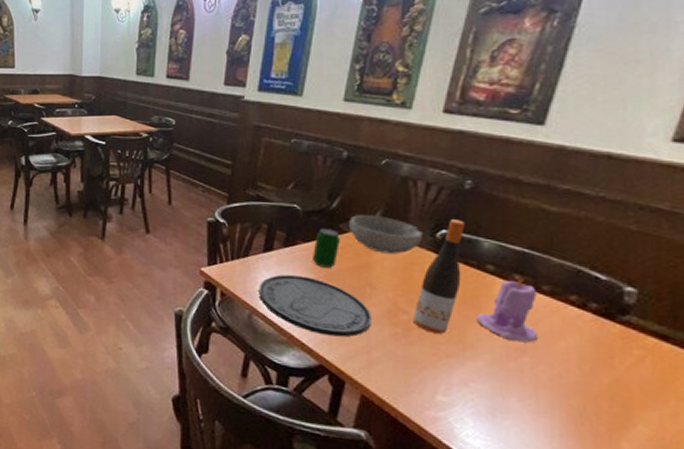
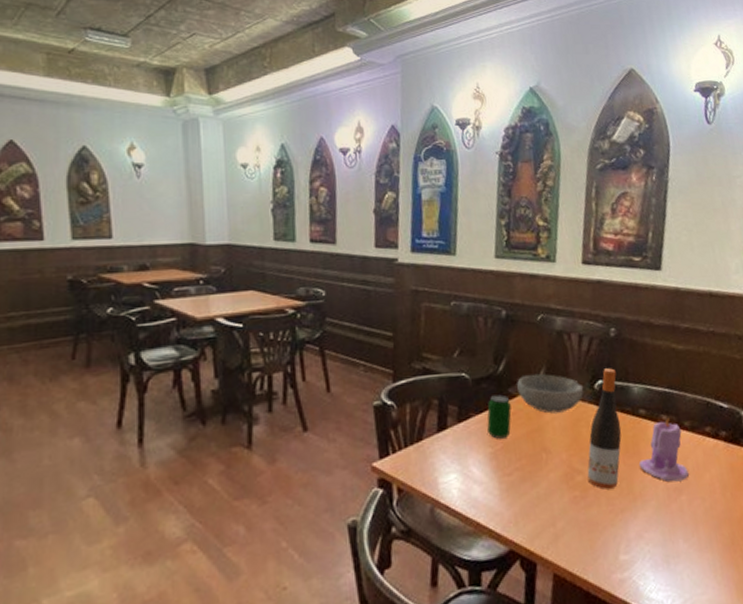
plate: present [258,274,371,337] -> none [437,452,552,515]

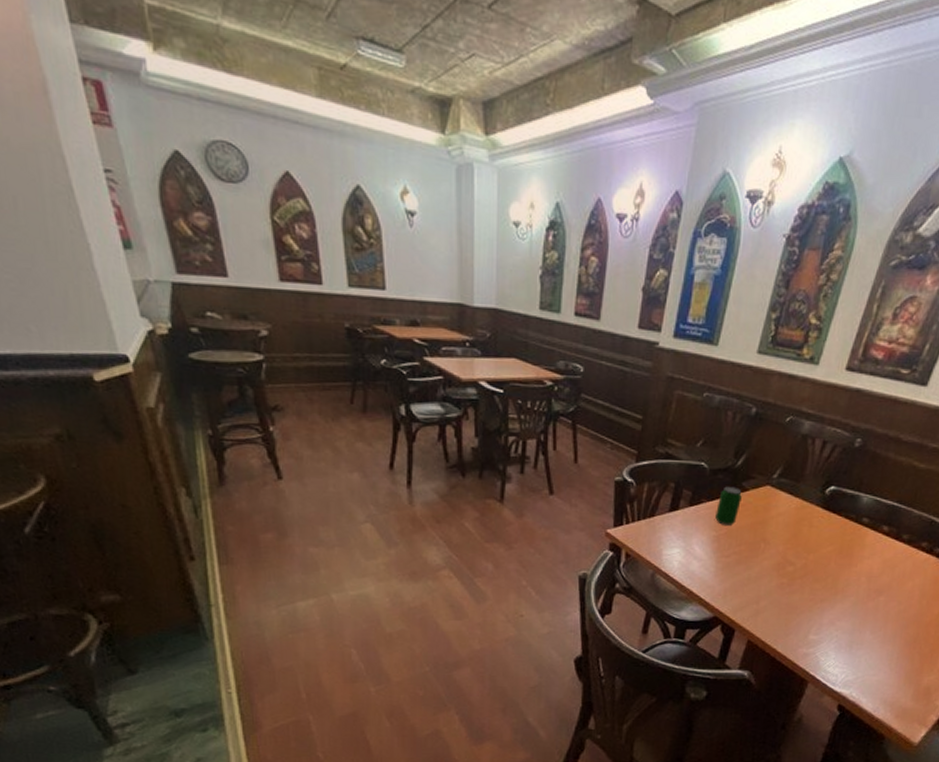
bowl: present [517,373,584,414] -> none [751,471,815,510]
wine bottle: present [587,368,622,489] -> none [797,476,851,581]
candle: present [638,417,689,482] -> none [848,528,898,585]

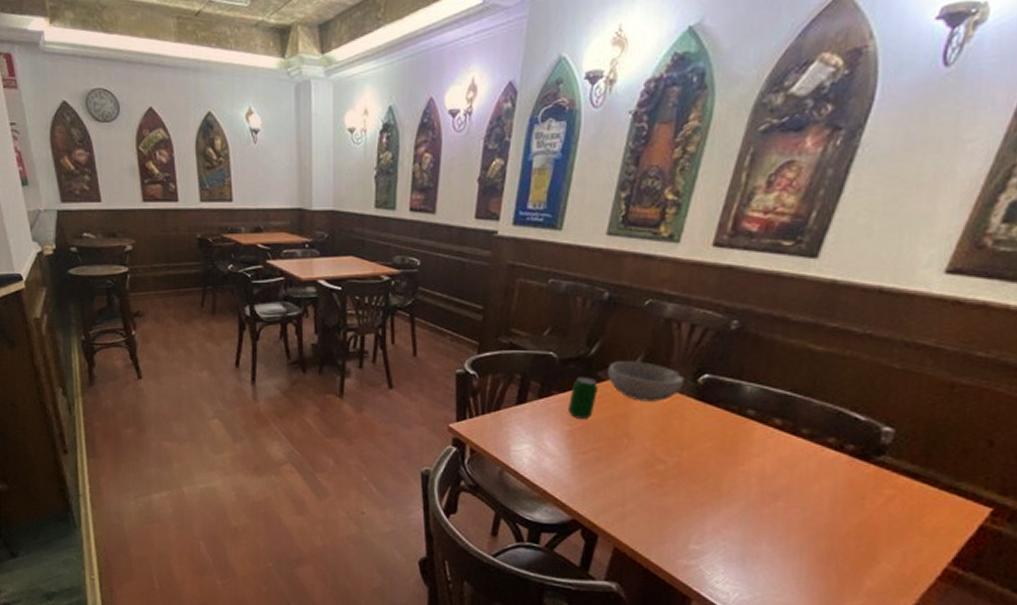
bowl: none [751,471,815,510] -> present [608,360,685,402]

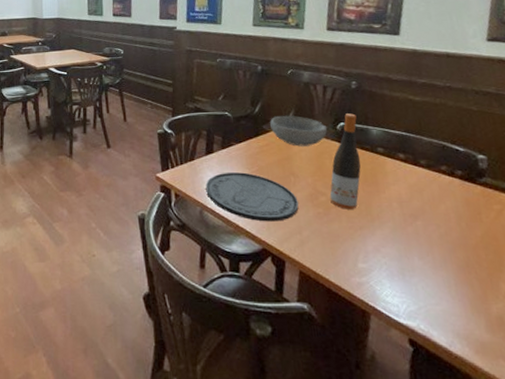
plate: none [510,428,628,490] -> present [205,172,299,222]
beverage can: present [568,376,598,419] -> none [245,130,265,163]
wine bottle: none [670,363,728,482] -> present [329,113,361,209]

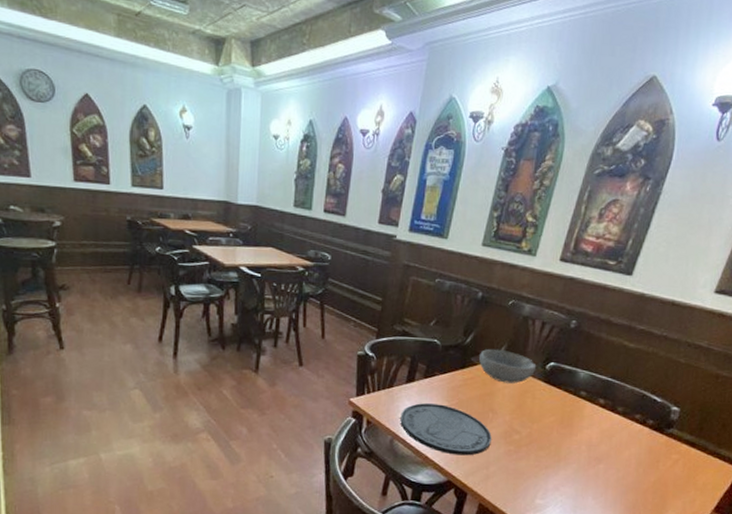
wine bottle: present [329,113,361,209] -> none [523,353,568,449]

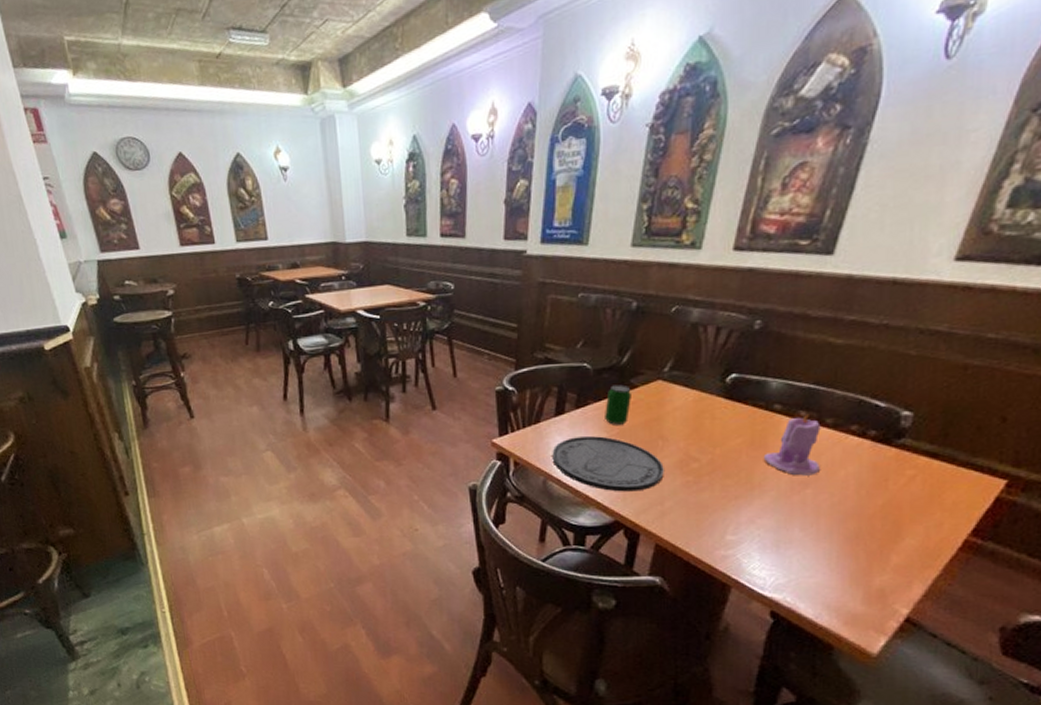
beverage can: none [447,361,471,396] -> present [605,384,631,425]
bowl: present [479,348,537,384] -> none [641,365,714,404]
candle: none [569,401,614,453] -> present [763,413,821,476]

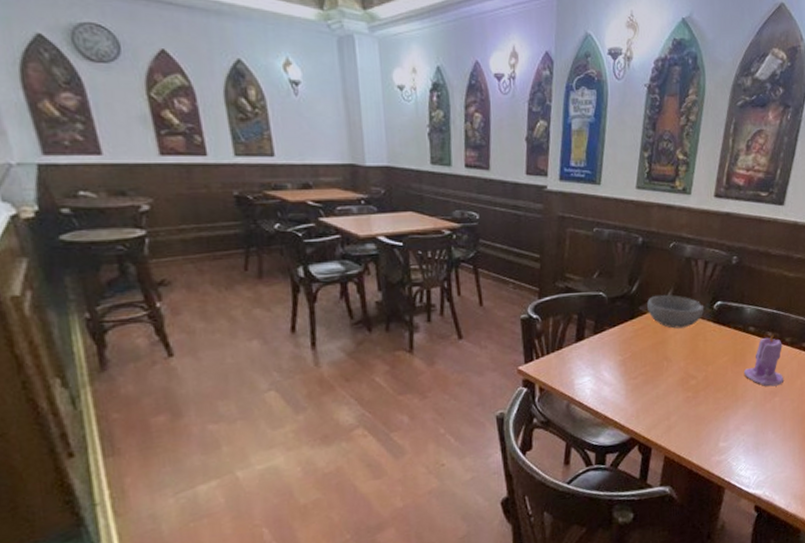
plate: present [552,436,664,492] -> none [574,359,669,411]
beverage can: present [605,384,631,425] -> none [619,311,641,349]
bowl: none [641,365,714,404] -> present [647,294,705,329]

